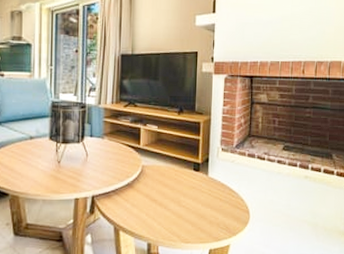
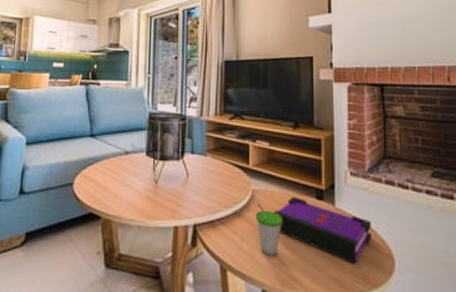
cup: none [144,176,166,217] -> present [255,203,283,256]
board game: none [159,169,235,219] -> present [274,196,372,265]

